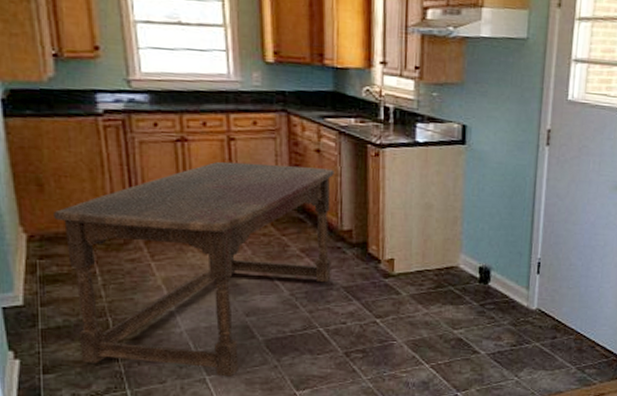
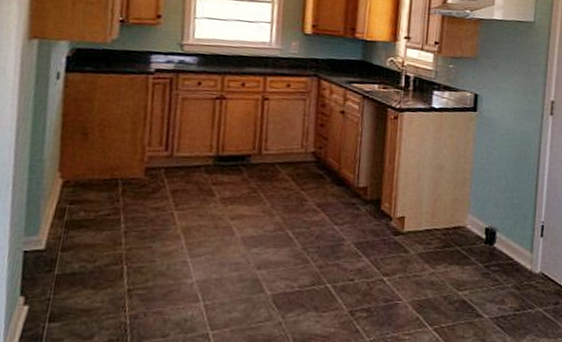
dining table: present [54,161,334,377] -> none [90,118,356,333]

